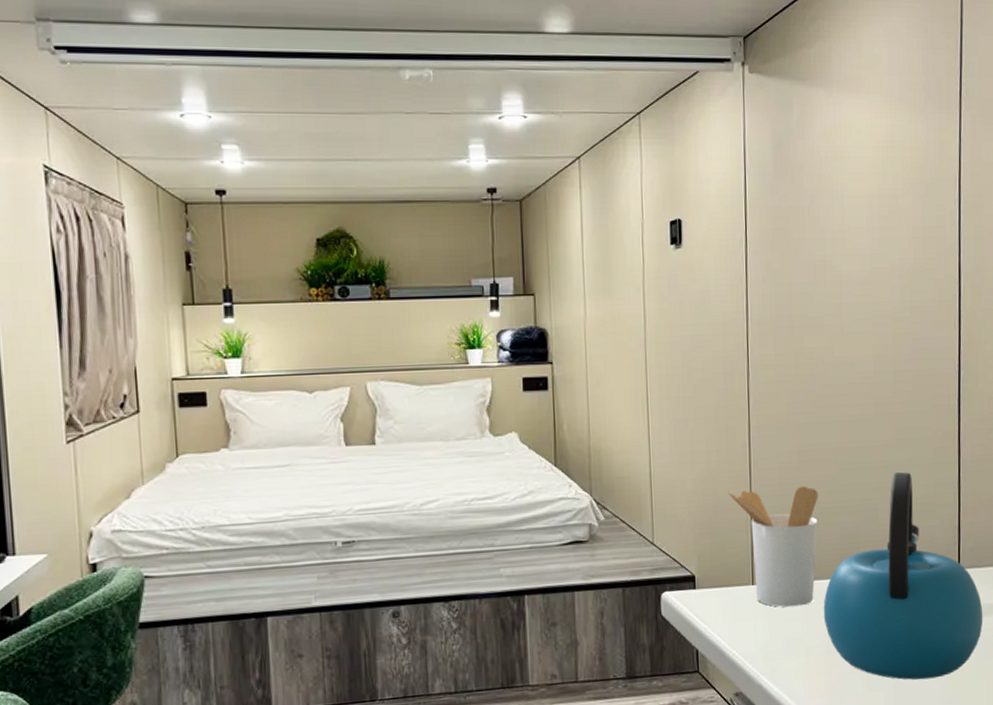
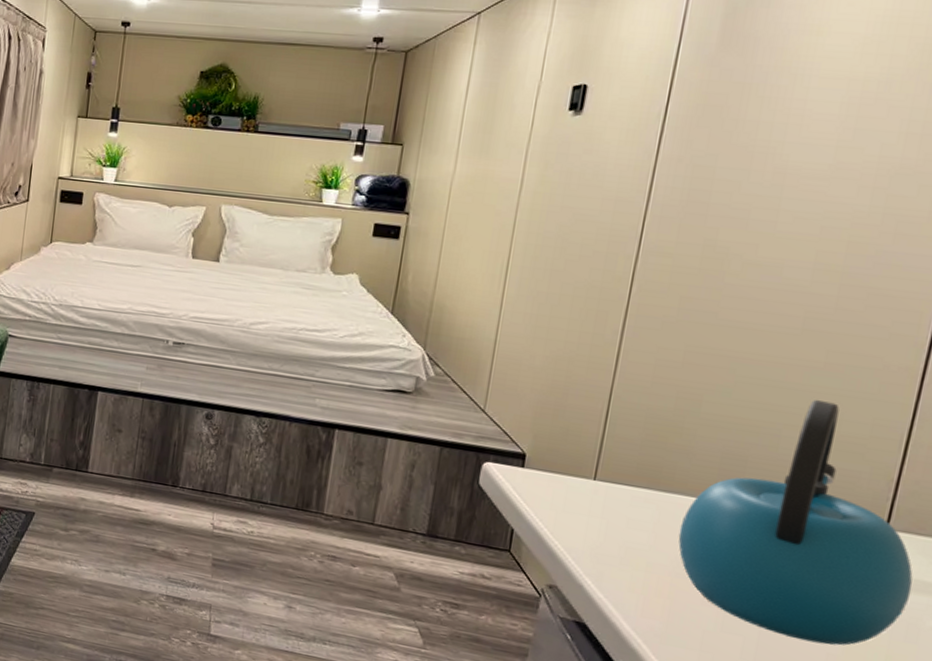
utensil holder: present [726,486,818,608] -> none [581,375,701,518]

